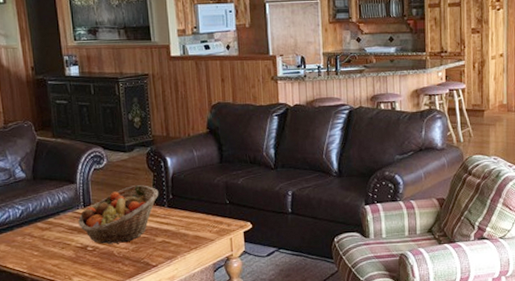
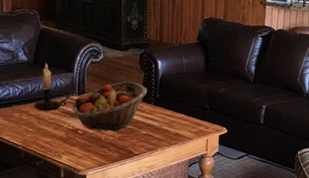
candle holder: none [36,177,74,230] -> present [33,63,69,111]

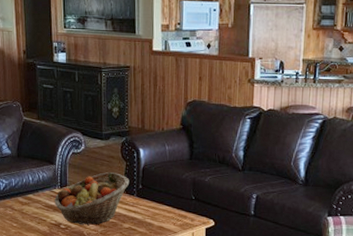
candle holder: present [33,63,69,111] -> none [17,156,51,205]

